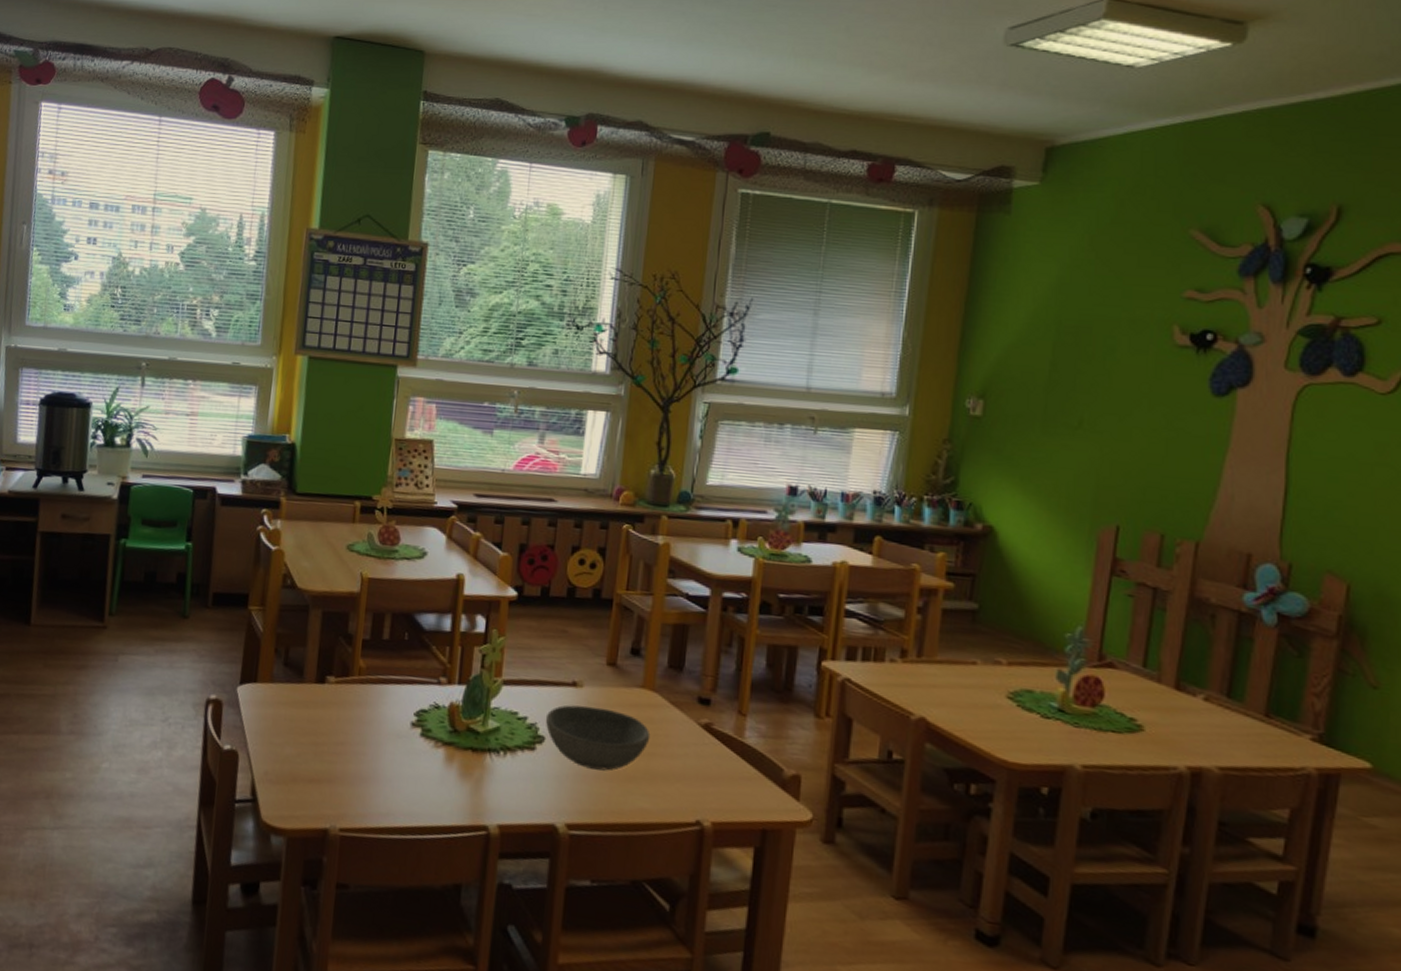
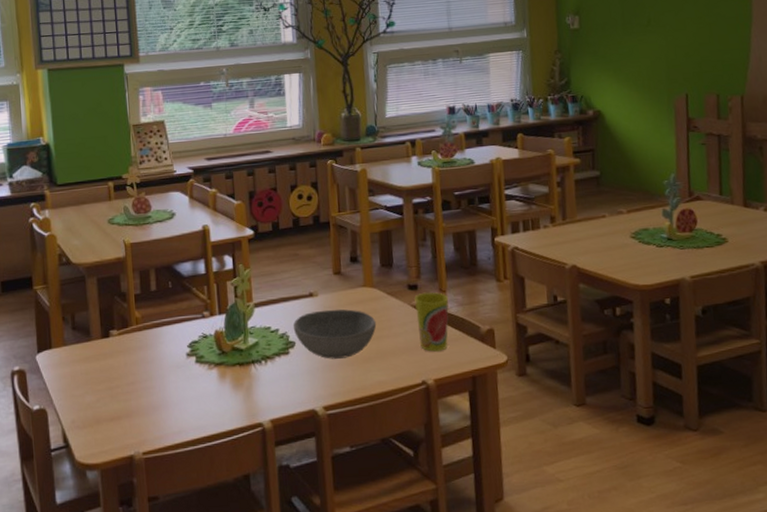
cup: none [700,710,749,789] -> present [414,292,449,352]

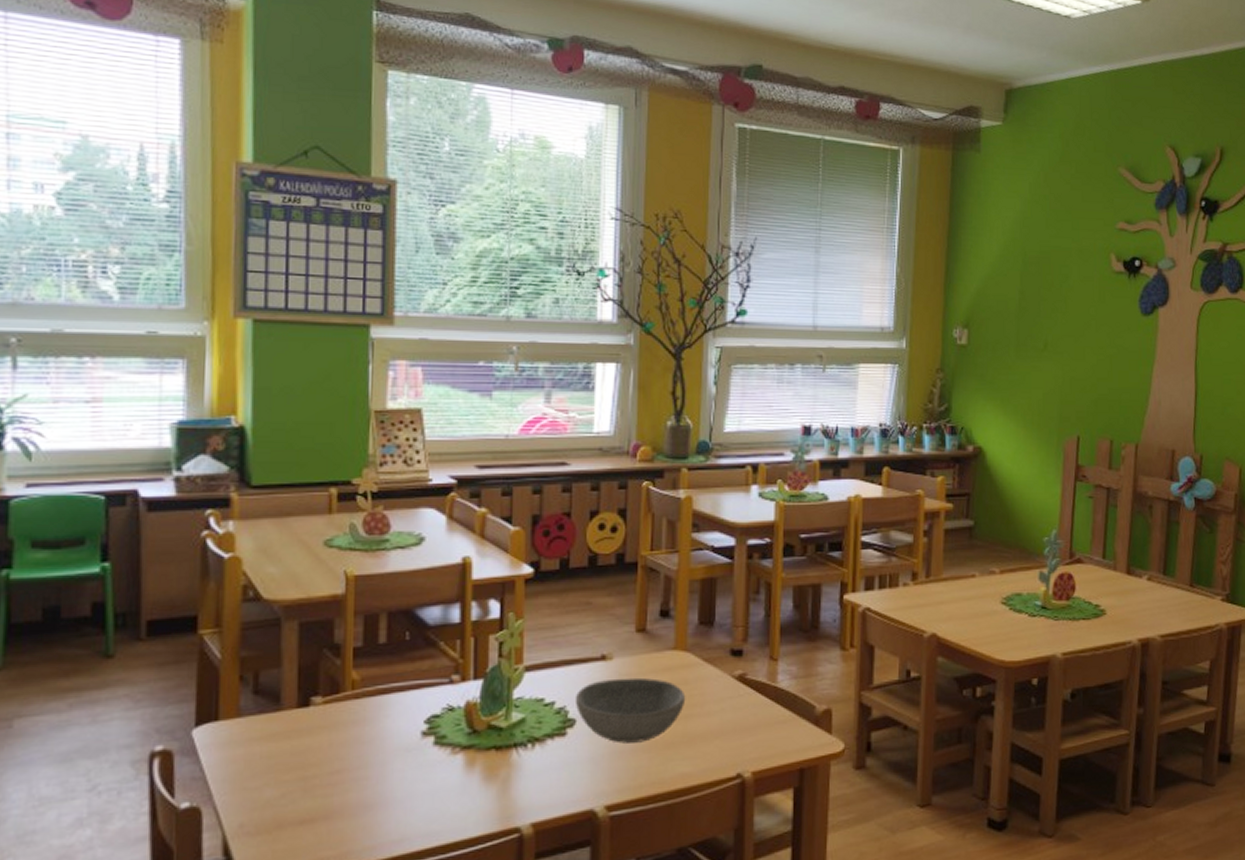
cup: present [414,292,449,352] -> none [738,659,780,737]

